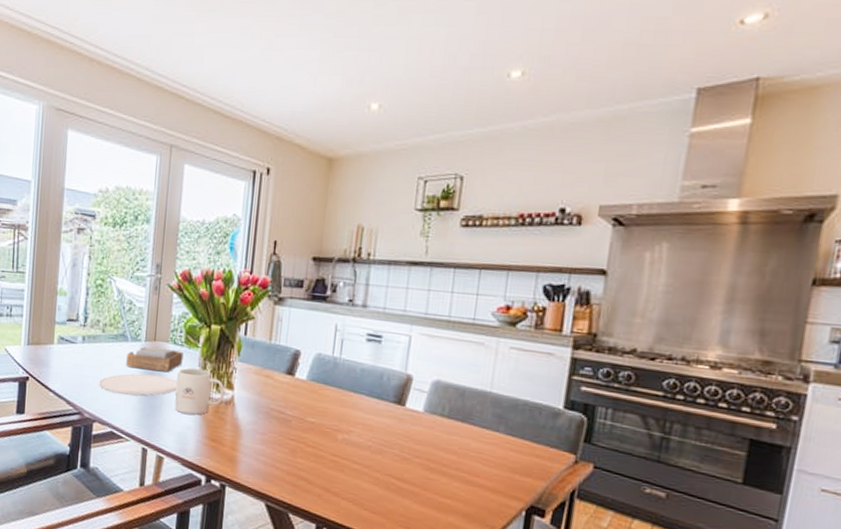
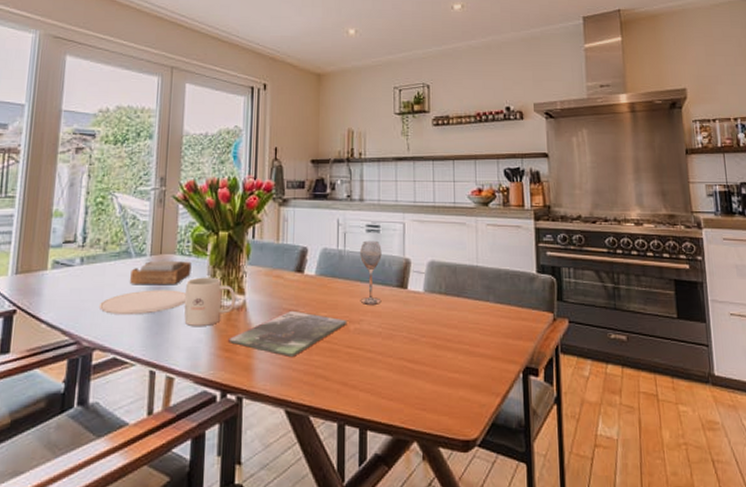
magazine: none [214,411,336,456] -> present [227,310,347,356]
wineglass: none [351,350,382,418] -> present [360,240,382,304]

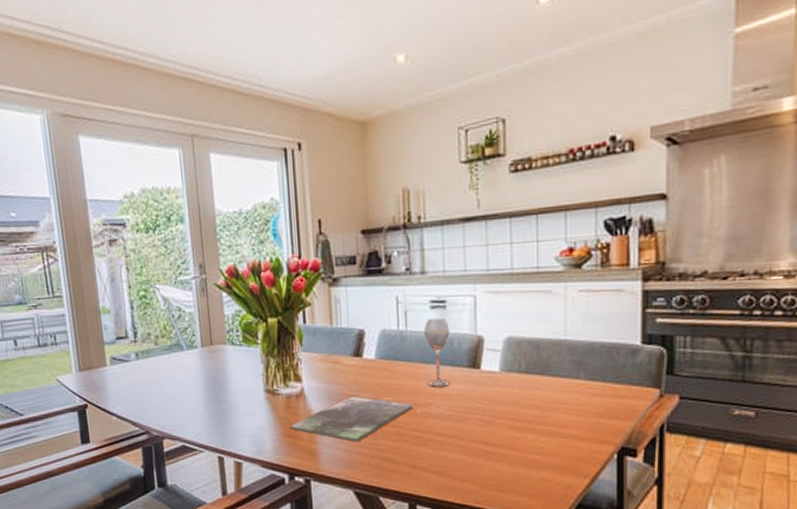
plate: present [98,290,186,314] -> none [160,380,243,405]
napkin holder: present [130,260,192,285] -> none [185,350,245,377]
mug: present [184,277,236,327] -> none [240,365,294,415]

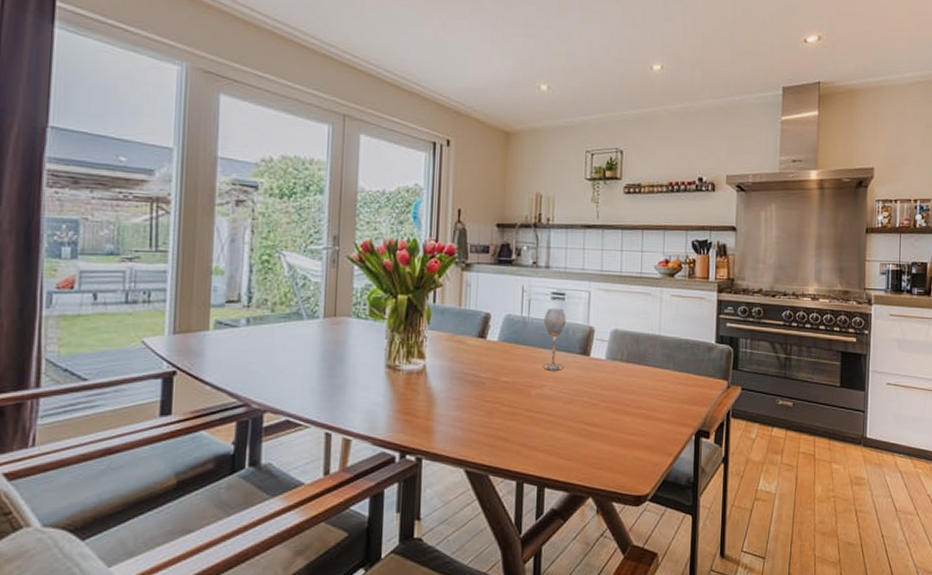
magazine: present [289,396,414,441] -> none [406,375,529,419]

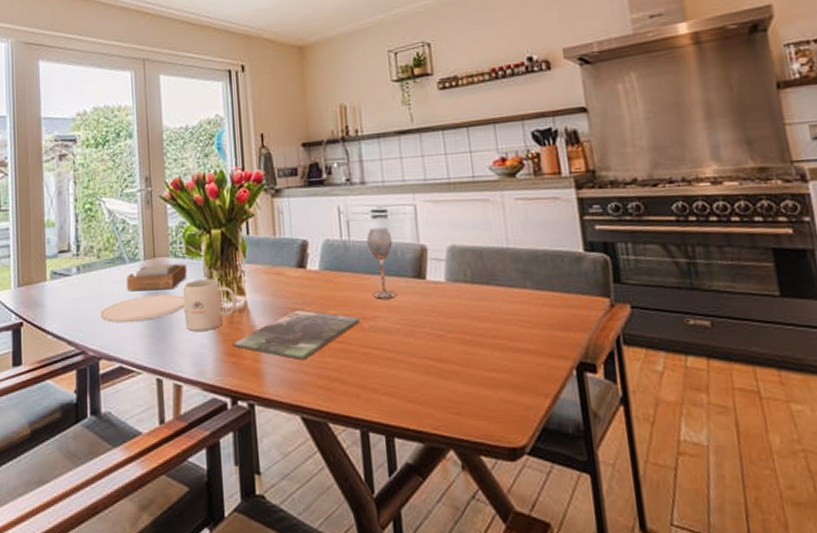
plate: none [268,352,363,377] -> present [99,294,185,322]
napkin holder: none [302,322,369,349] -> present [127,263,187,292]
mug: none [360,341,416,391] -> present [182,278,237,332]
magazine: none [406,375,529,419] -> present [232,309,361,359]

